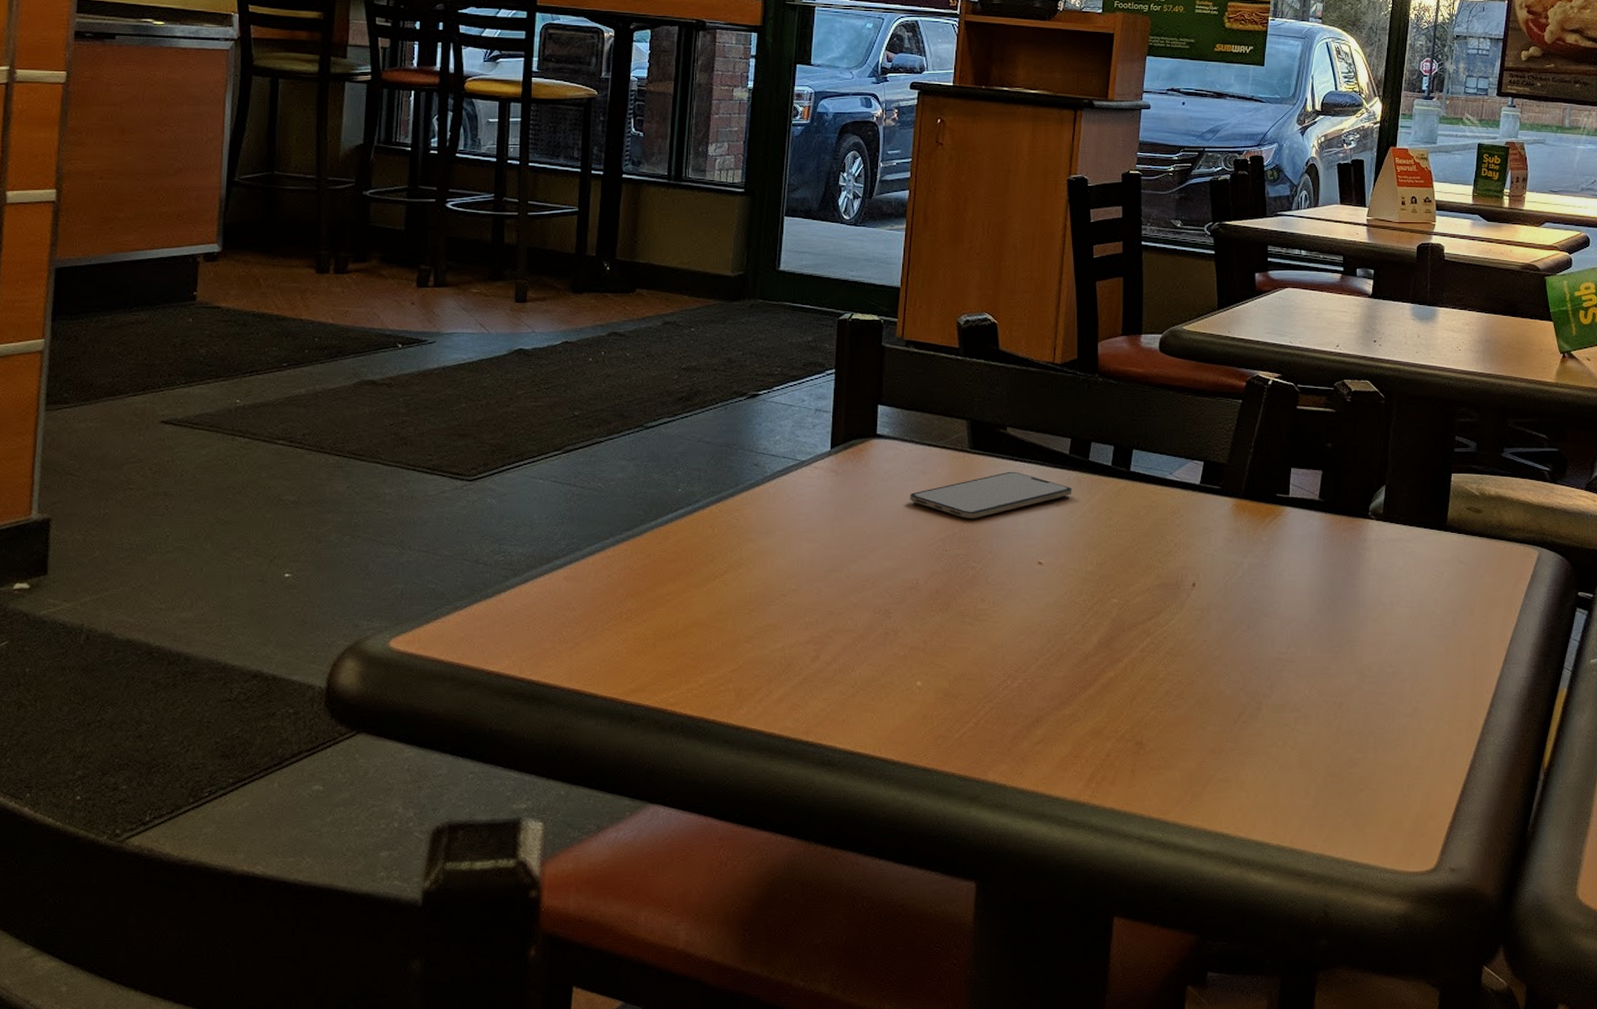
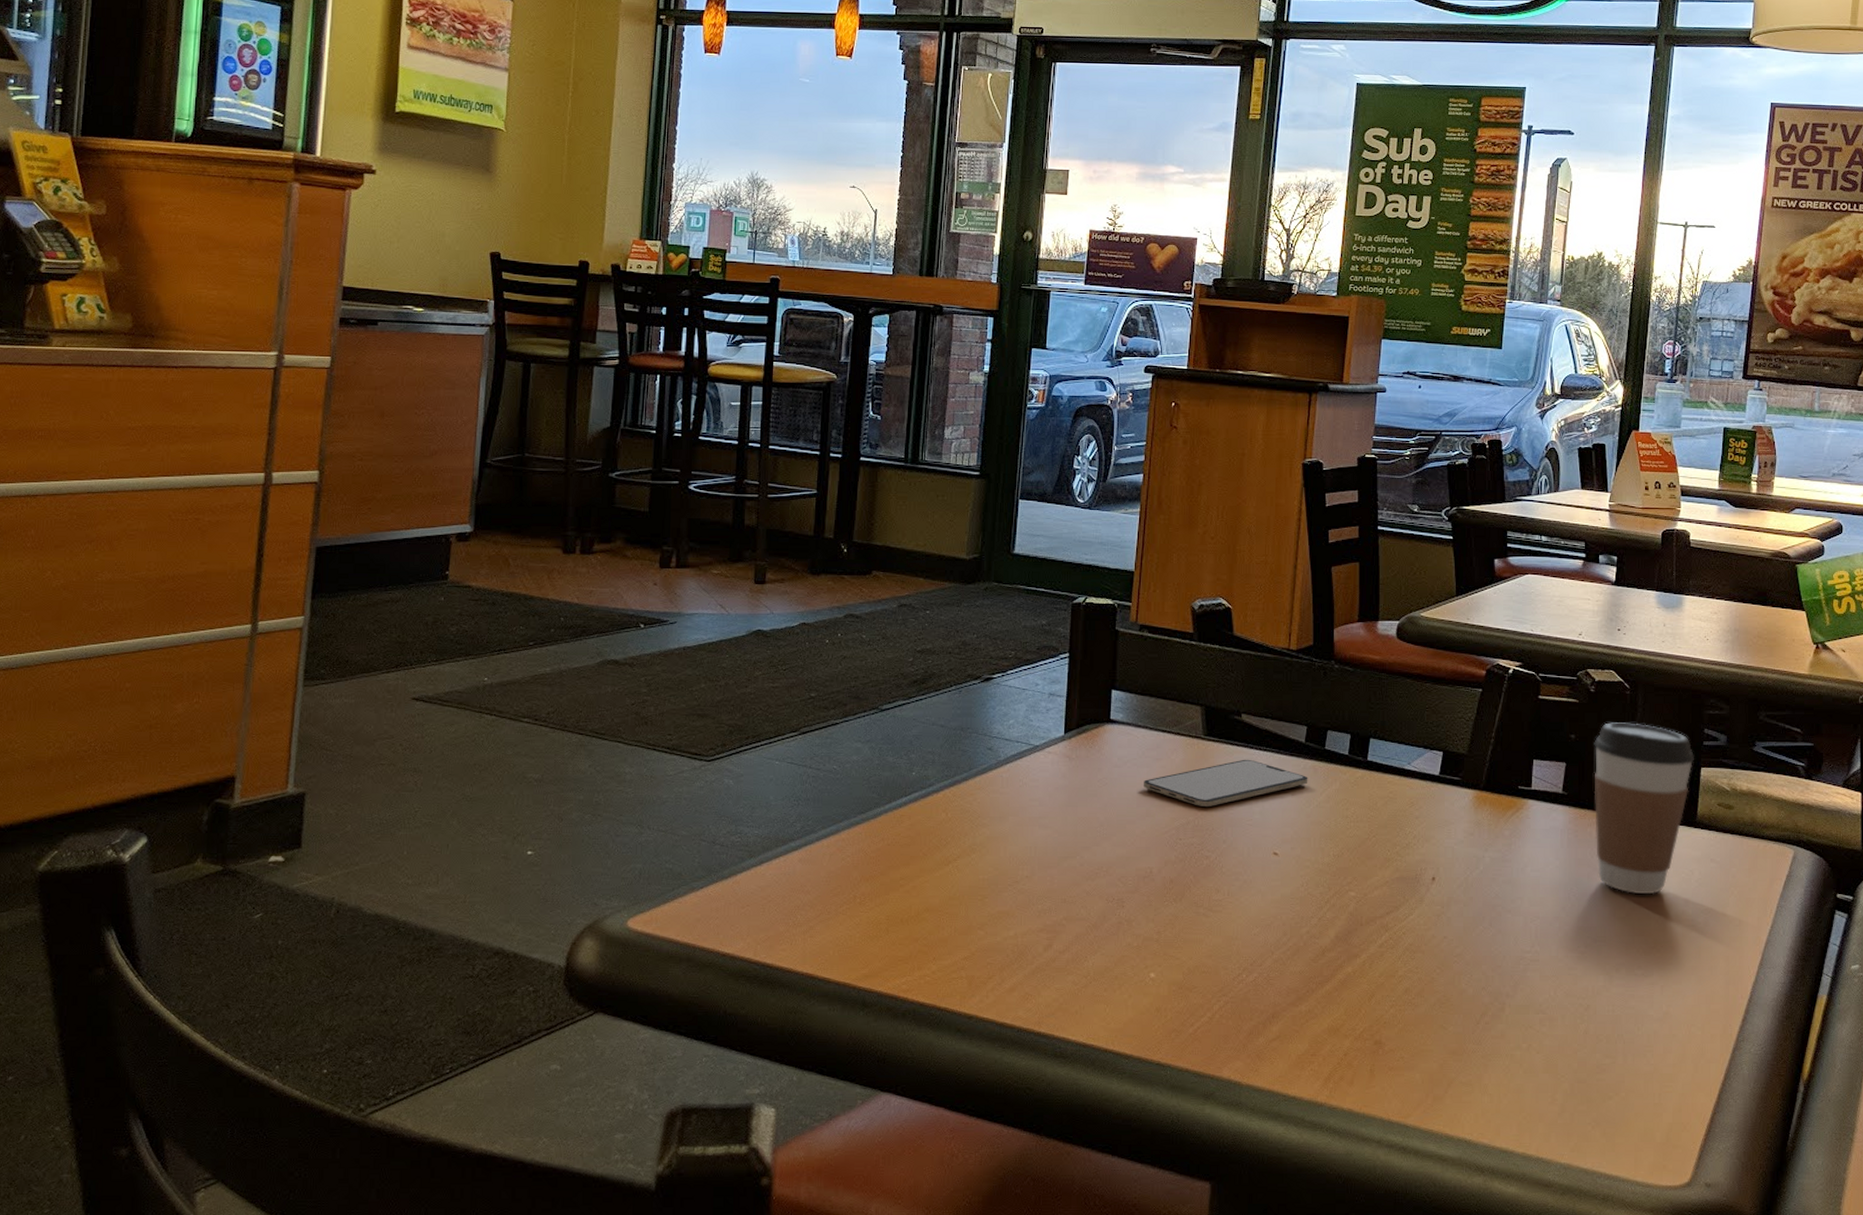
coffee cup: none [1349,431,1445,596] -> present [1594,722,1694,895]

